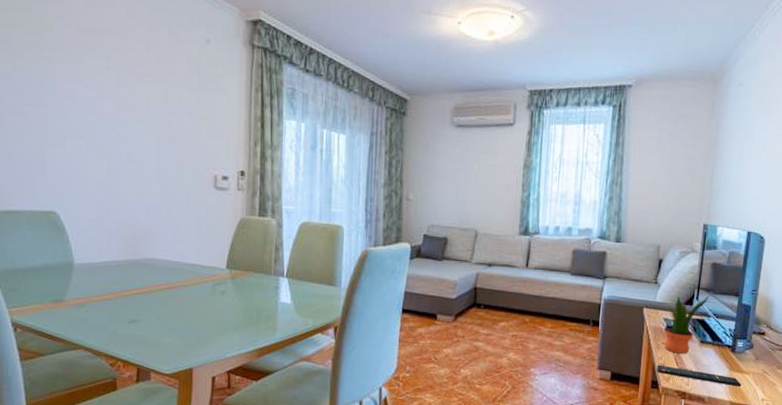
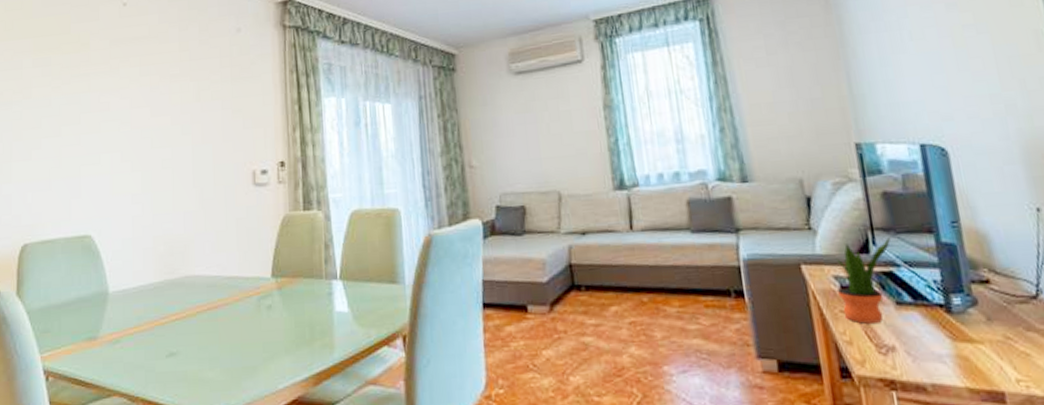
remote control: present [656,365,742,387] -> none [841,342,978,365]

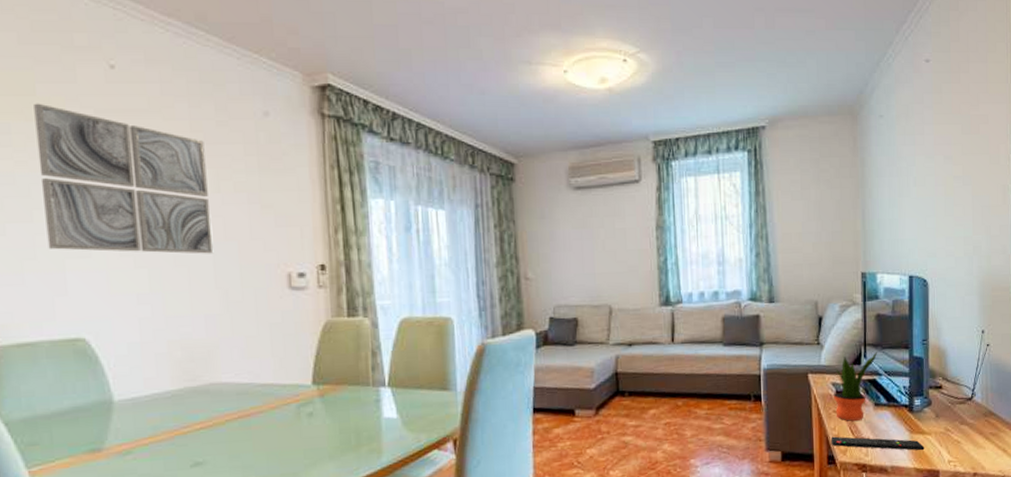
wall art: none [68,39,193,159] -> present [34,103,214,254]
remote control: none [841,342,978,365] -> present [830,436,925,451]

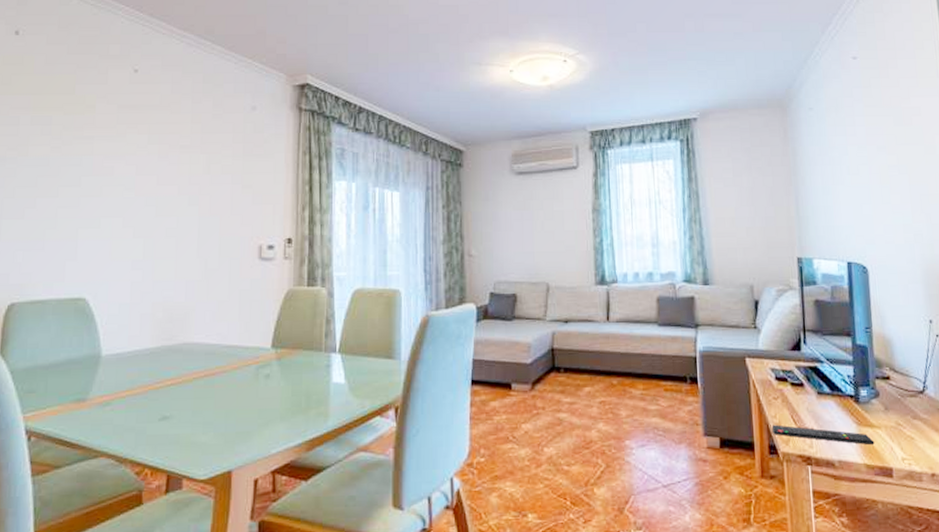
wall art: present [34,103,214,254] -> none [67,100,201,227]
potted plant: present [833,352,878,421] -> none [772,338,818,409]

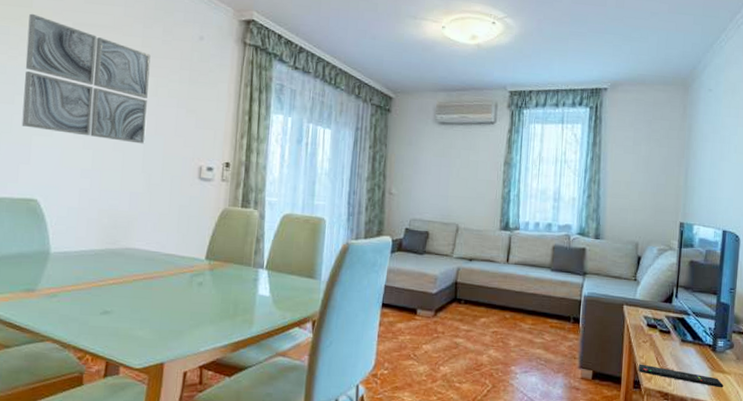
wall art: none [67,100,201,227] -> present [21,13,151,144]

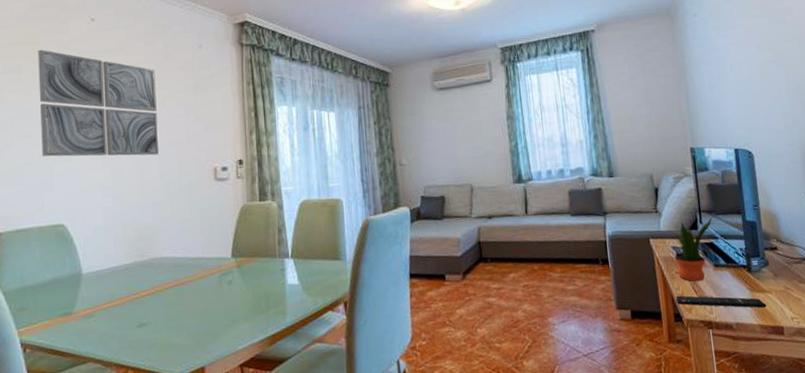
potted plant: none [644,294,689,353] -> present [674,218,713,281]

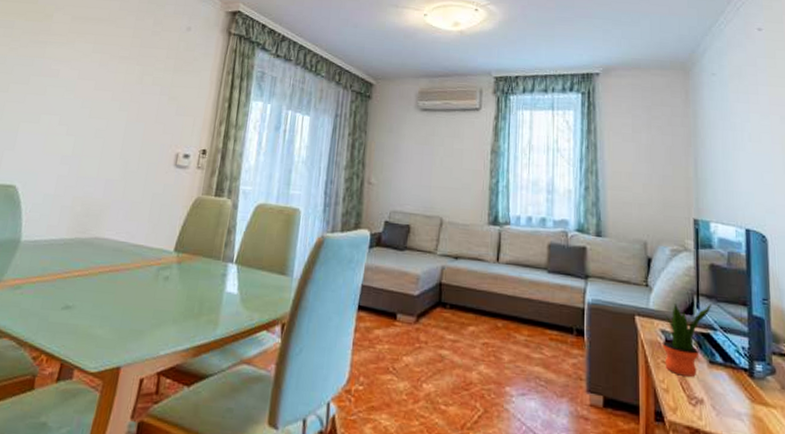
wall art: present [38,49,160,157] -> none [12,9,140,131]
remote control: present [675,295,767,309] -> none [658,390,769,426]

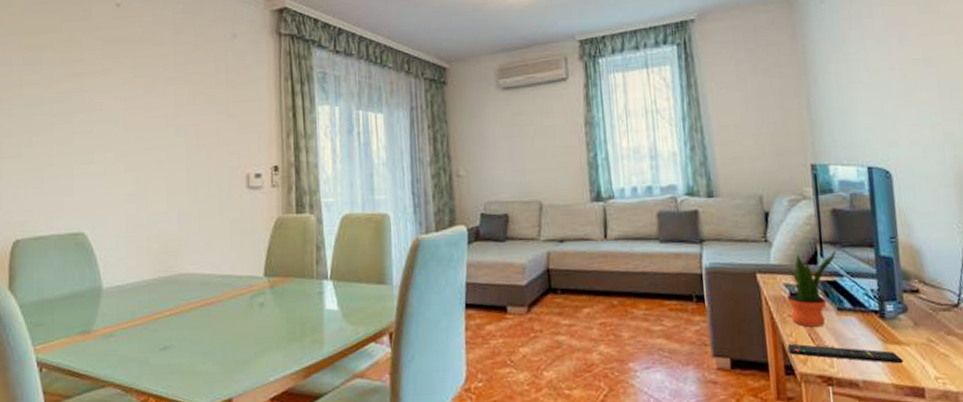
remote control: none [658,390,769,426] -> present [787,343,904,364]

